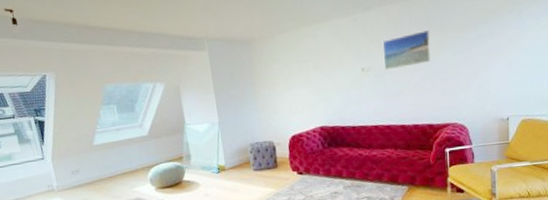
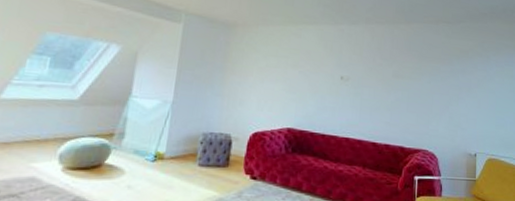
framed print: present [382,30,431,71] -> none [363,54,409,85]

